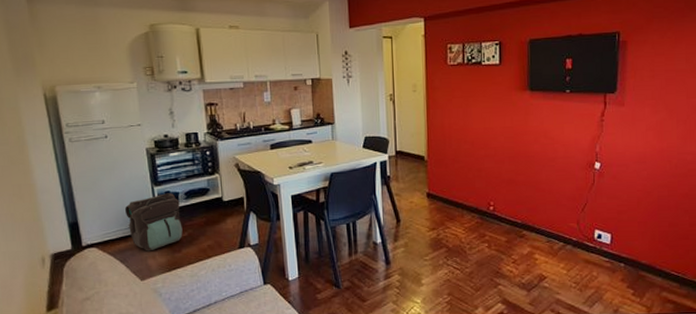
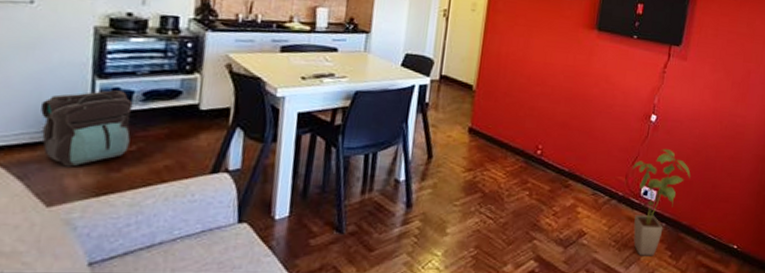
house plant: none [583,192,644,295] -> present [632,148,691,256]

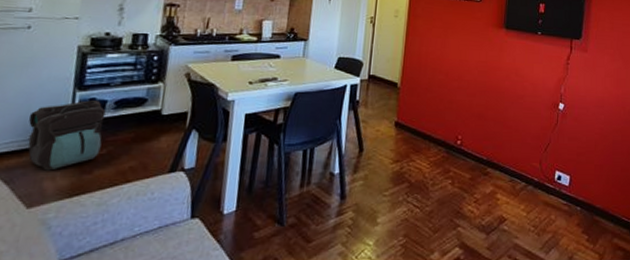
house plant: present [632,148,691,256] -> none [545,134,600,240]

